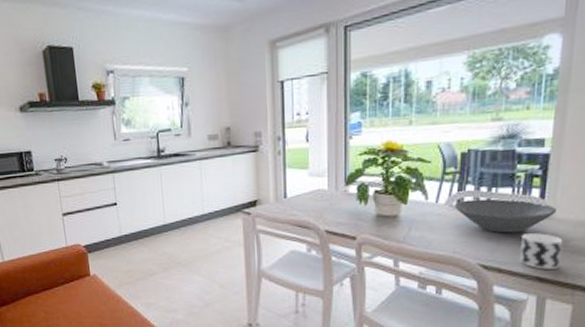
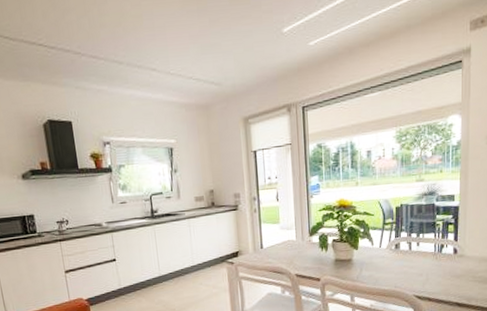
bowl: present [455,198,558,233] -> none [394,242,467,270]
cup: present [520,233,563,269] -> none [444,268,473,297]

